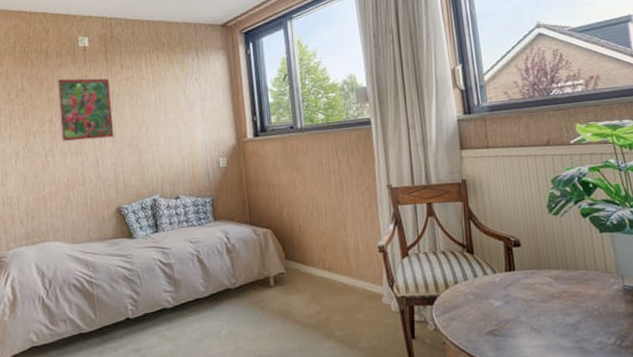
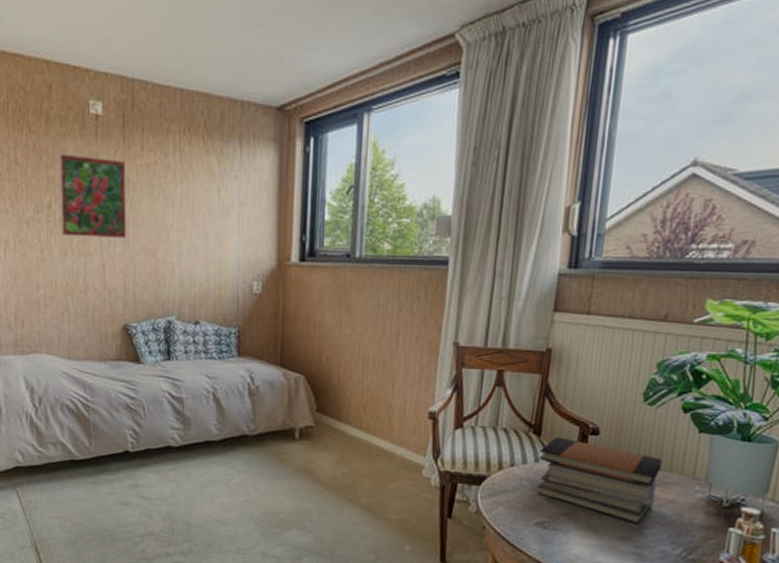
book stack: none [476,252,581,321] -> present [537,437,662,524]

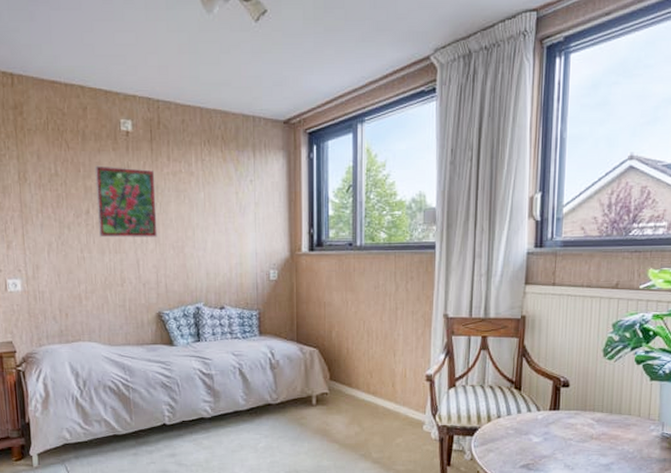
book stack: present [537,437,662,524] -> none [521,390,622,461]

